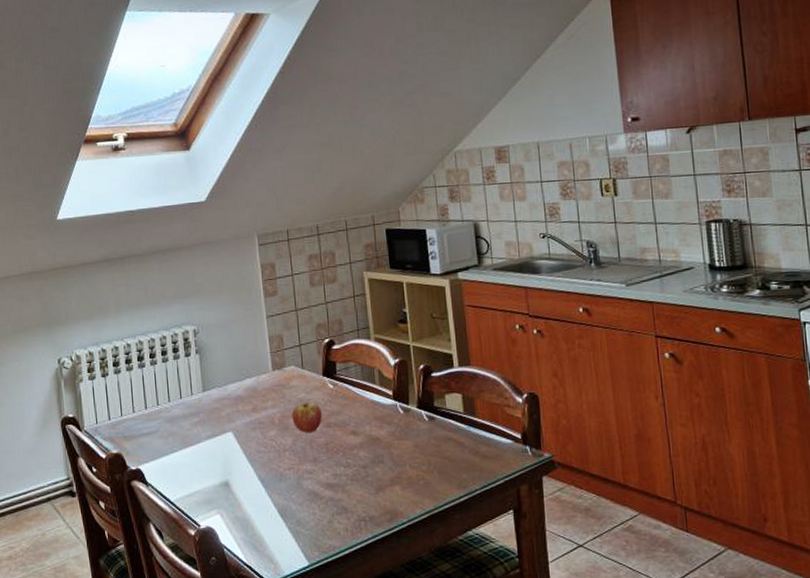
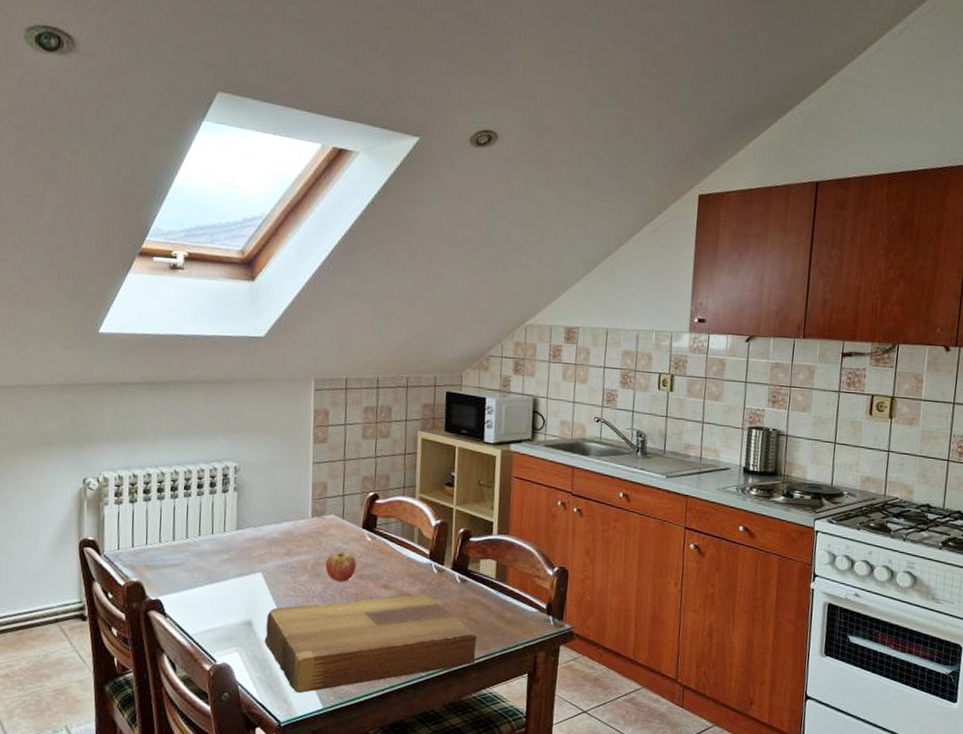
cutting board: none [242,435,456,550] -> present [264,593,477,693]

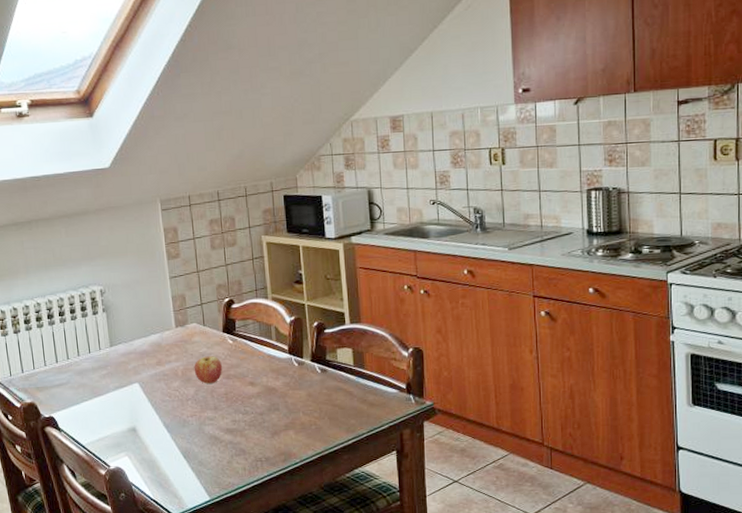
cutting board: present [264,593,477,693] -> none [148,386,345,487]

